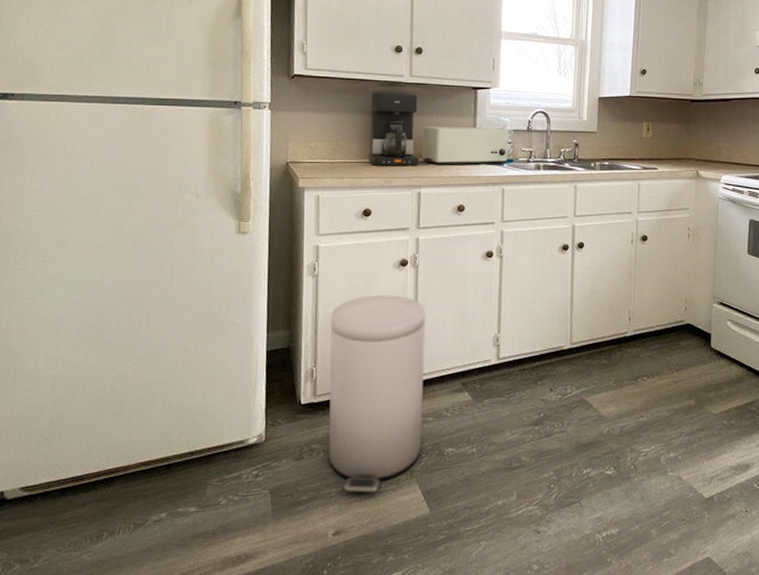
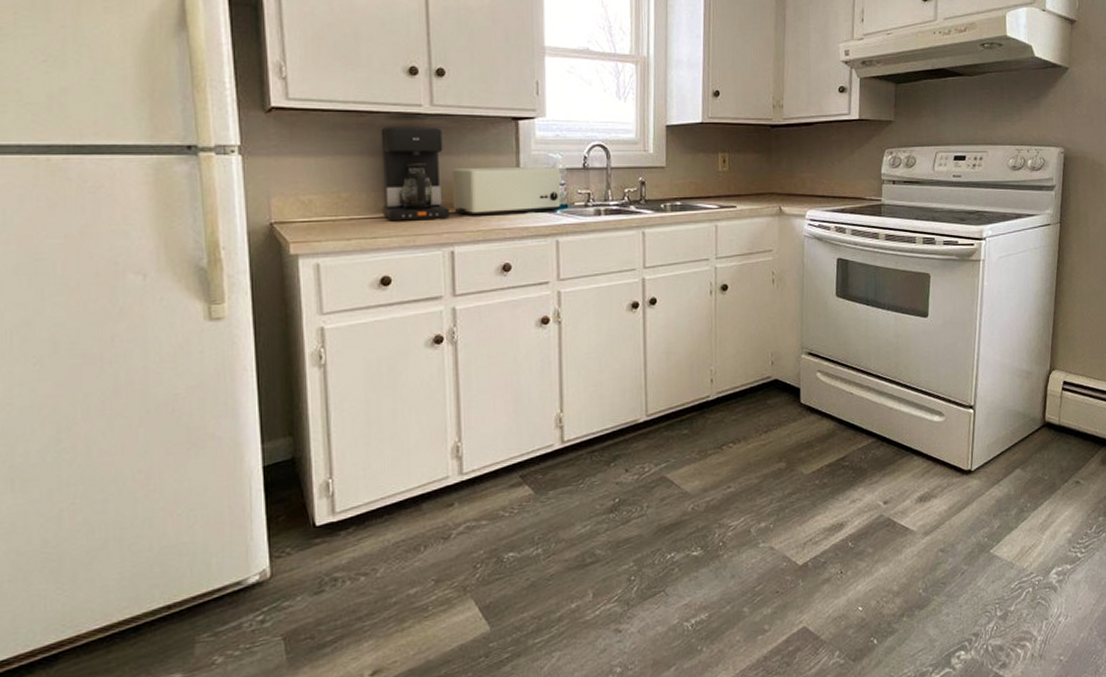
pedal bin: present [328,295,426,493] -> none [346,380,476,623]

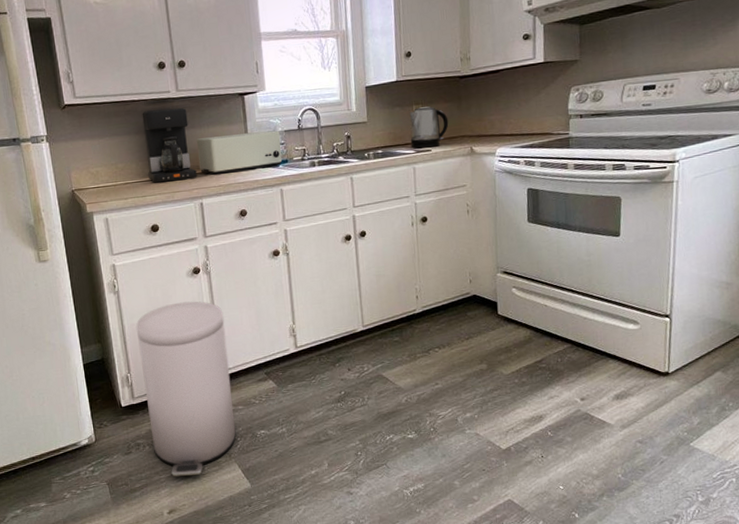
pedal bin: none [346,380,476,623] -> present [135,301,236,477]
kettle: none [713,156,757,204] -> present [409,106,449,149]

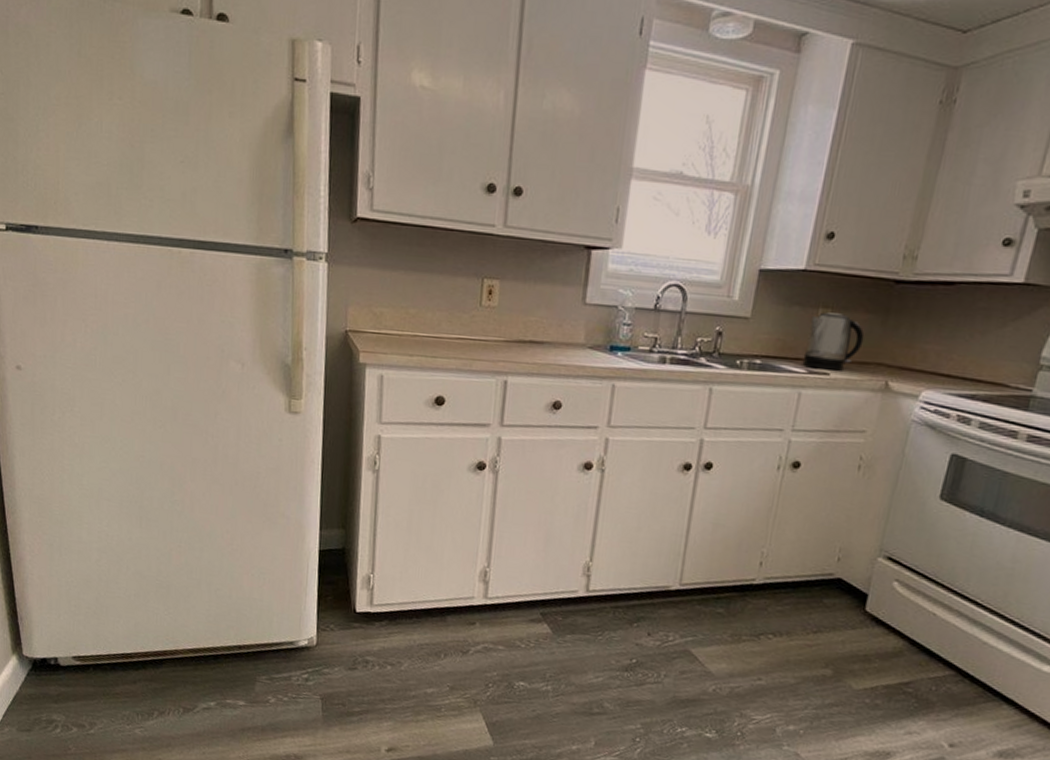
pedal bin: present [135,301,236,477] -> none [384,500,504,716]
coffee maker: present [142,107,197,183] -> none [445,246,512,348]
toaster: present [196,130,283,175] -> none [512,295,629,353]

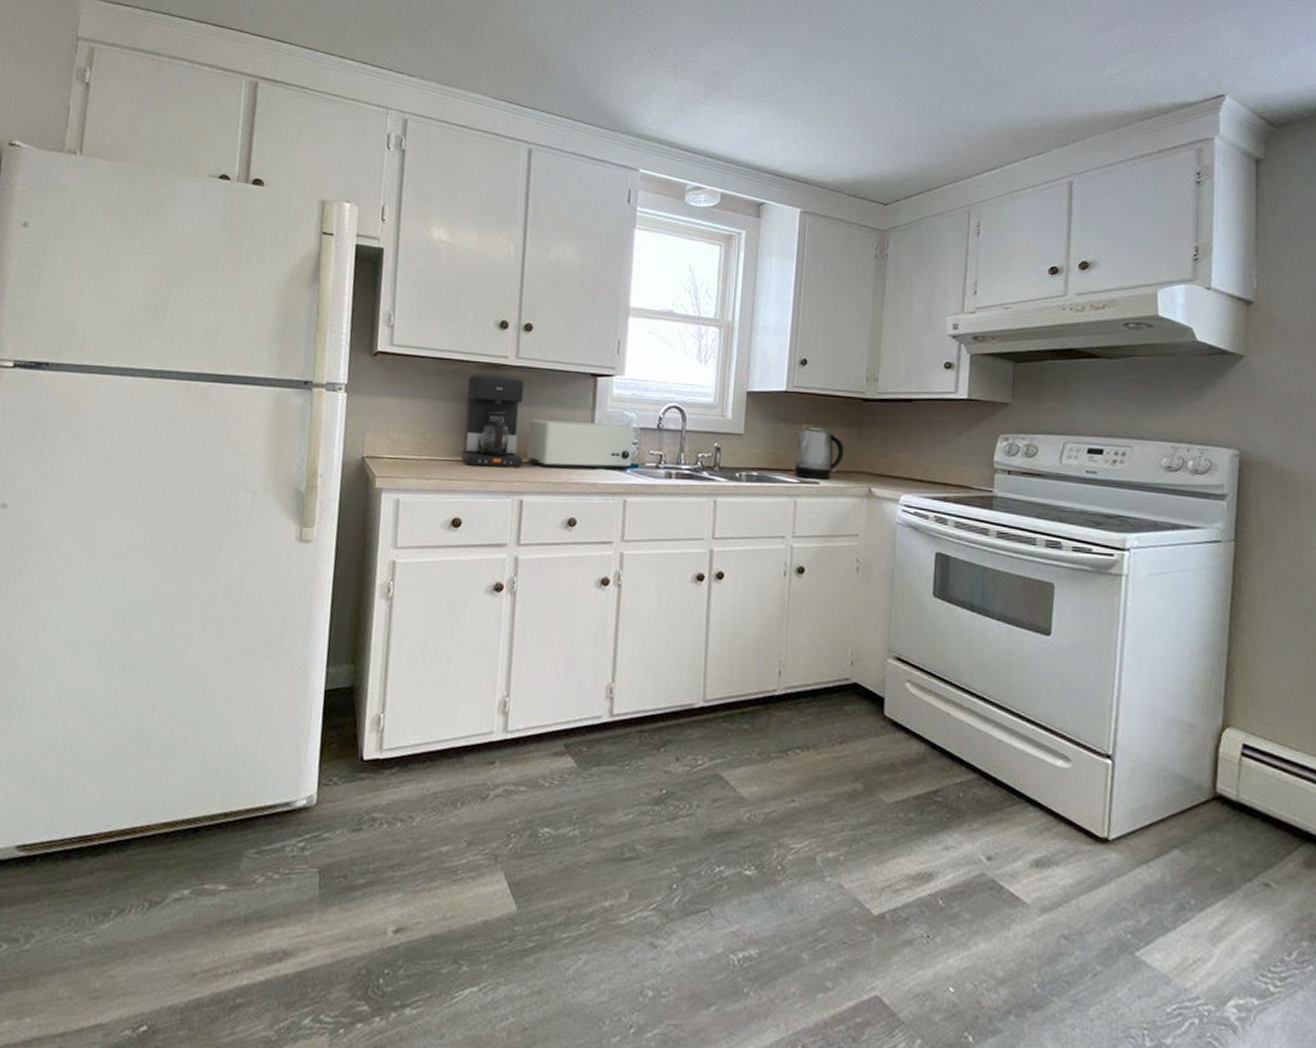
coffee maker: none [445,246,512,348] -> present [461,375,525,468]
toaster: none [512,295,629,353] -> present [526,419,634,470]

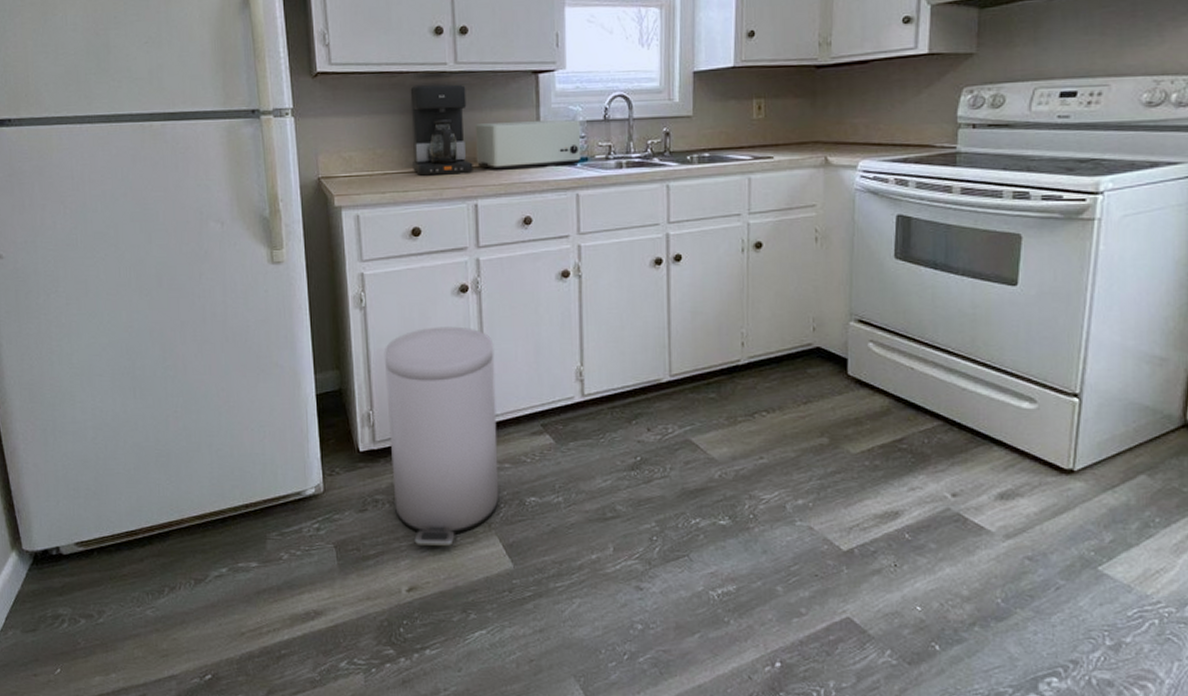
pedal bin: none [393,626,523,881] -> present [383,326,499,547]
kettle: present [794,428,844,481] -> none [746,101,798,155]

